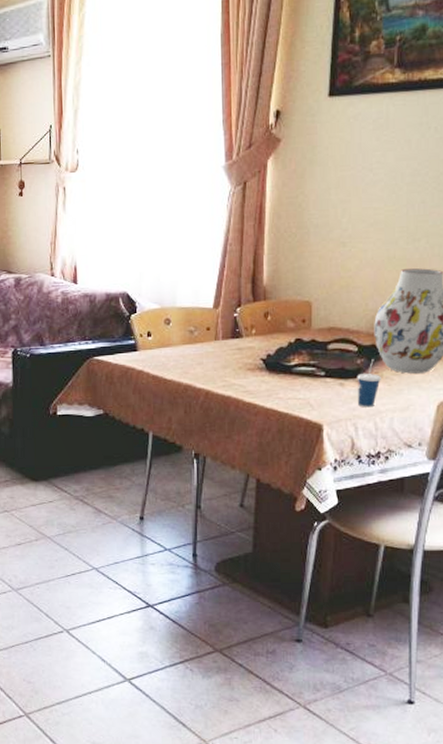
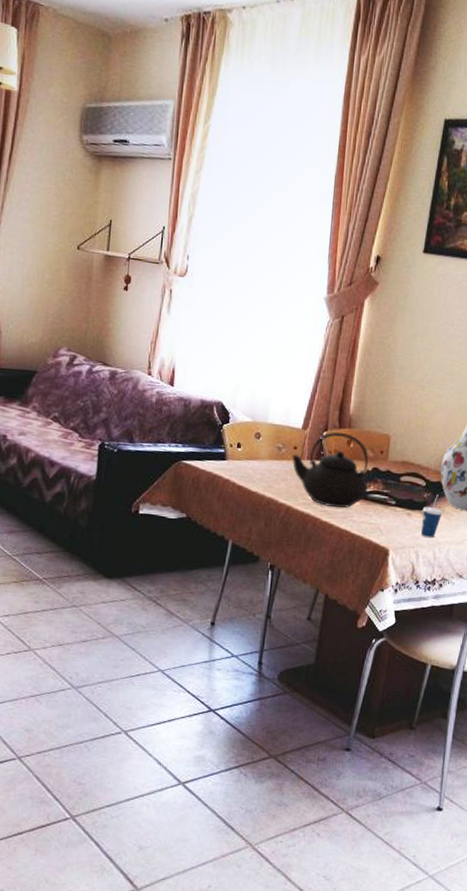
teapot: none [206,305,292,387] -> present [292,432,368,509]

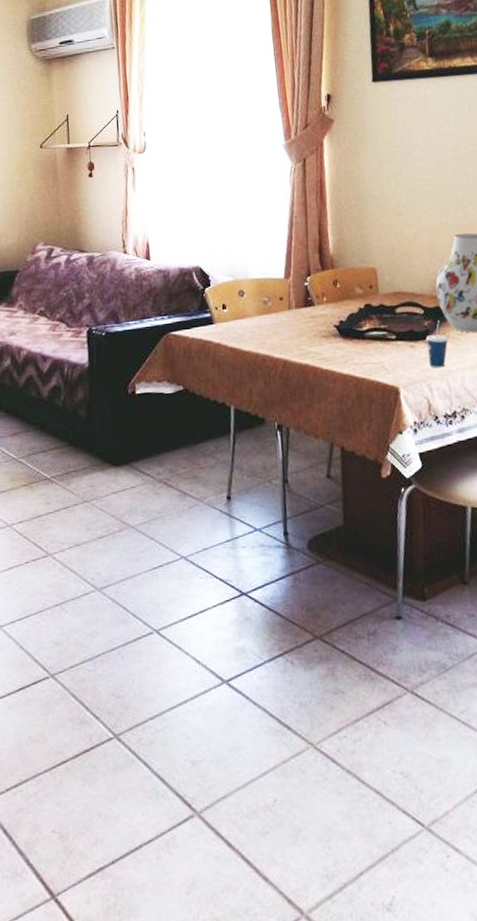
teapot: present [292,432,368,509] -> none [279,273,364,353]

